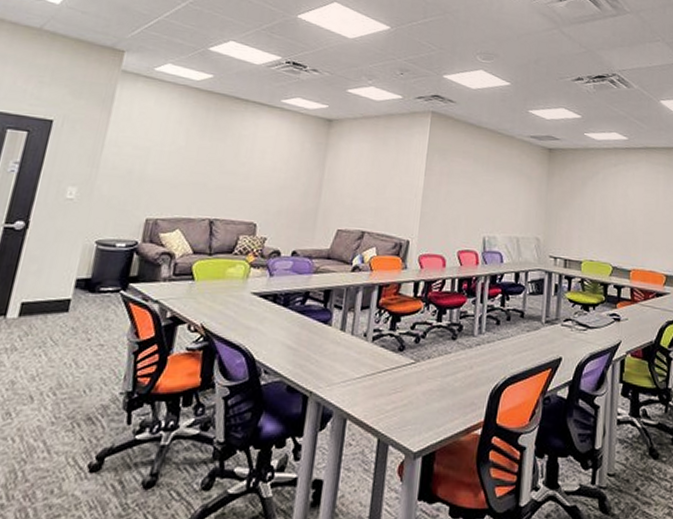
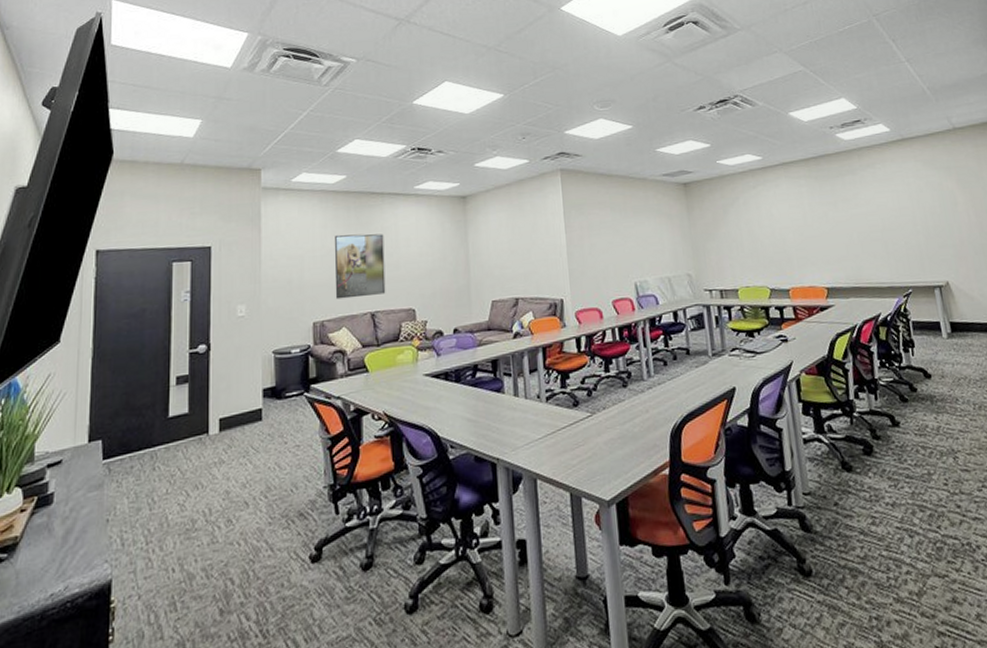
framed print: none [175,133,240,203] -> present [334,234,386,300]

